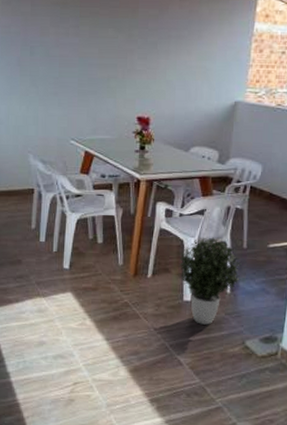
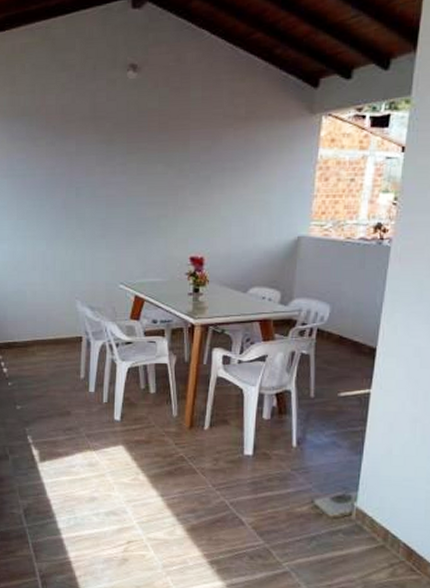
potted plant: present [177,237,242,325] -> none [237,385,309,481]

